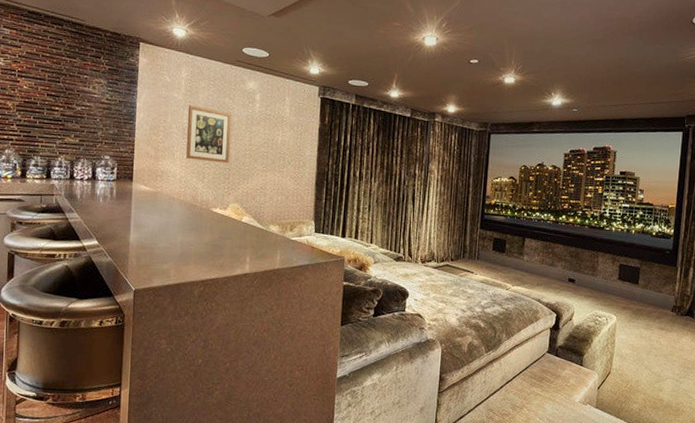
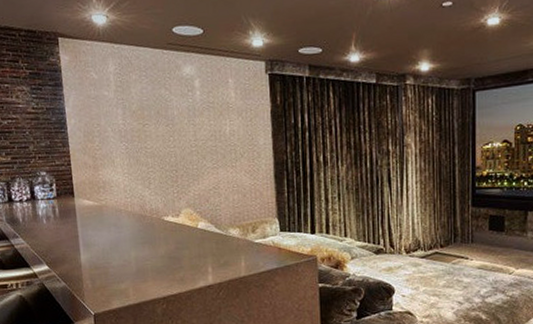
wall art: present [186,105,232,163] -> none [122,103,176,165]

